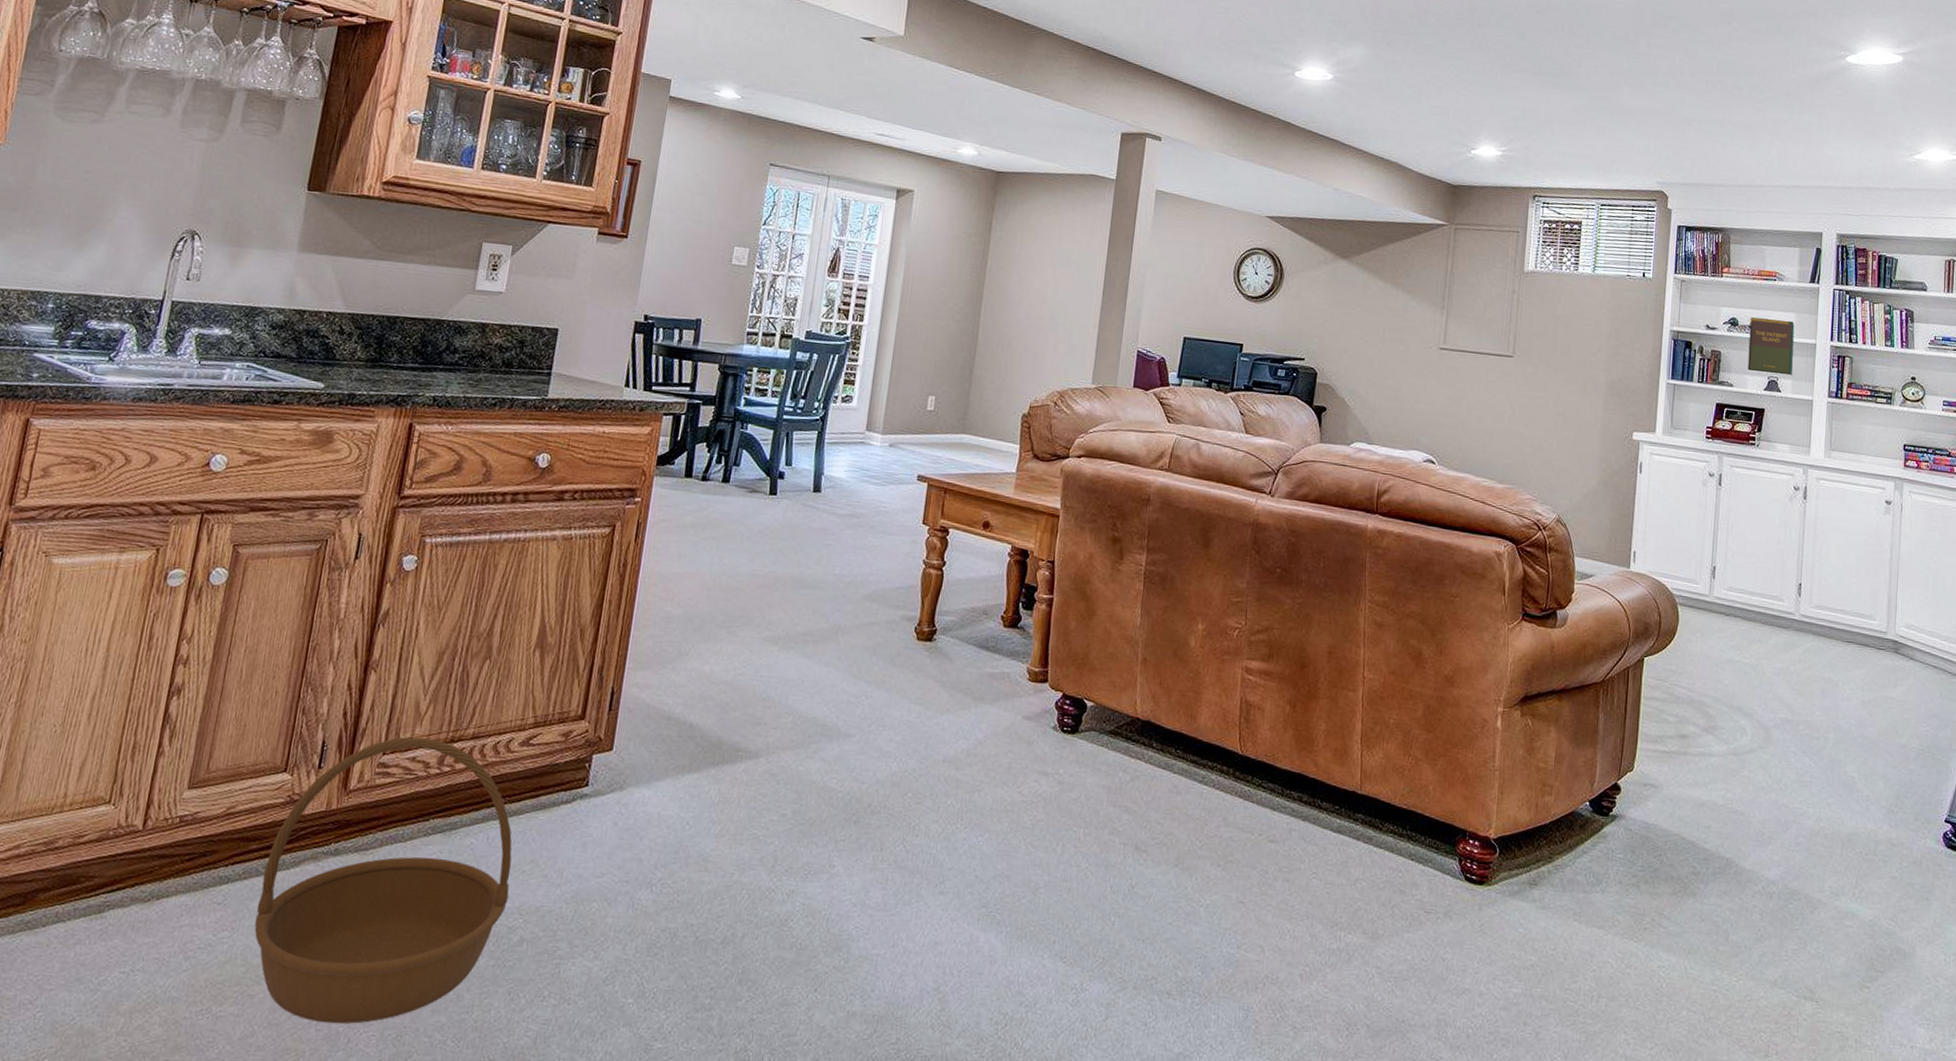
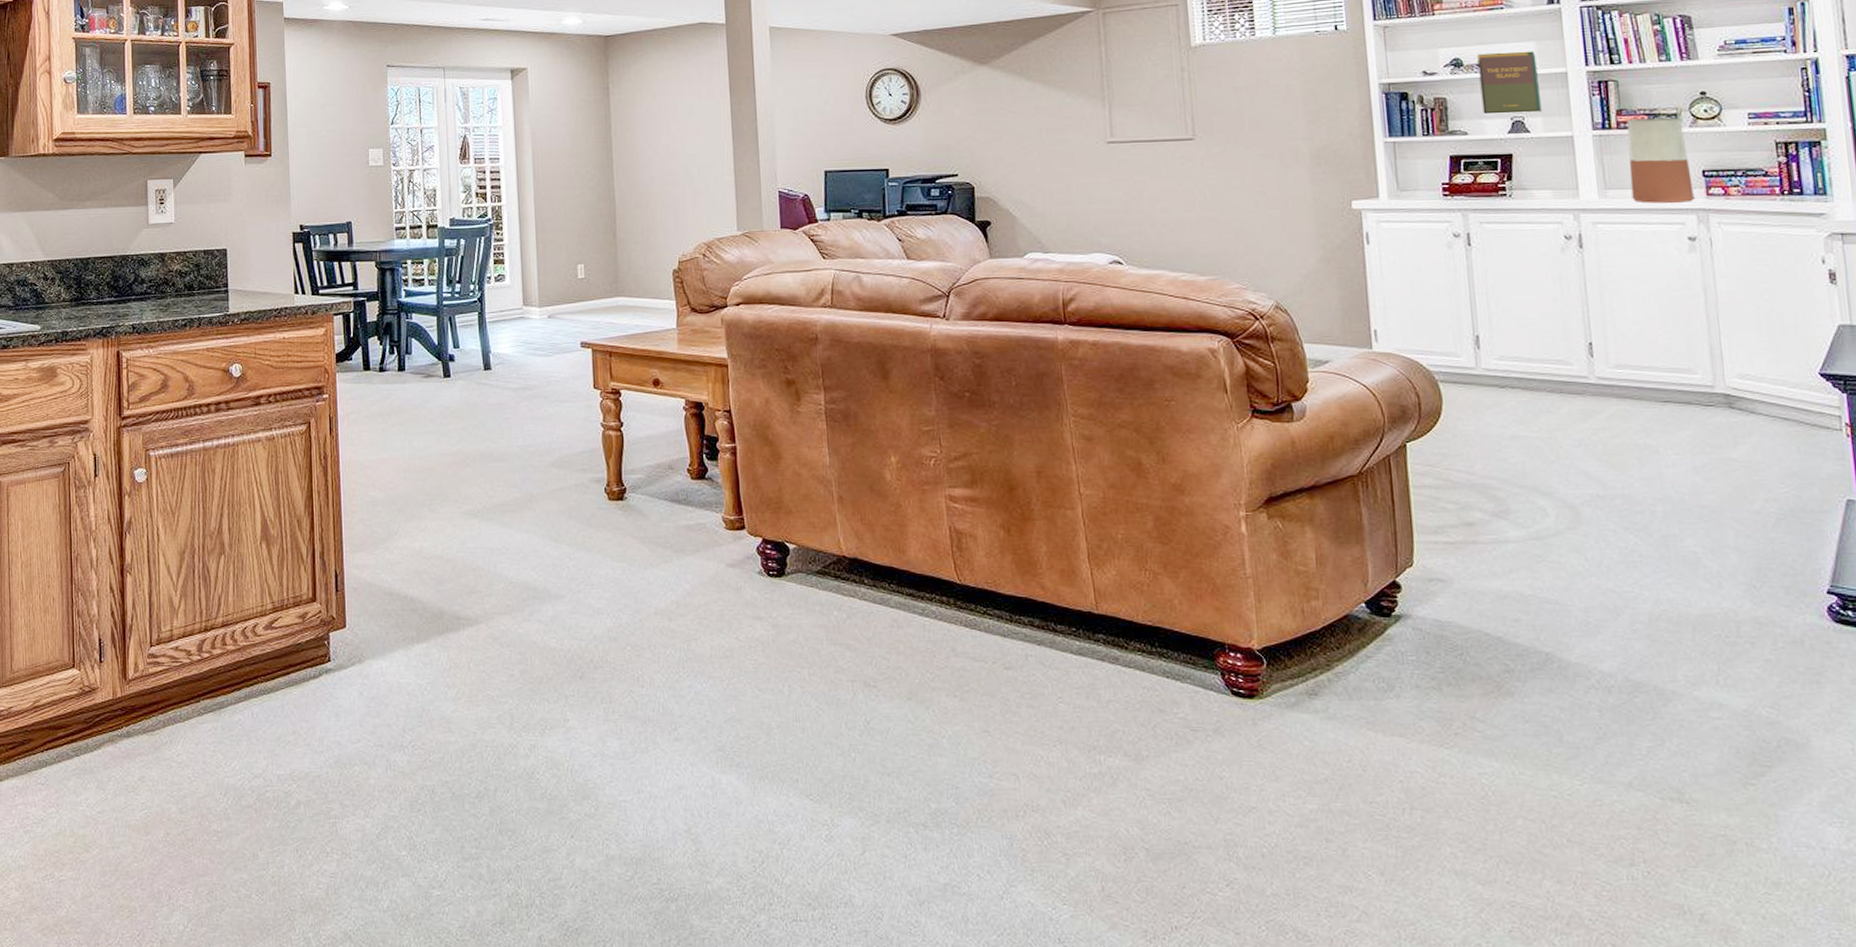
basket: present [254,736,512,1024] -> none [73,629,280,884]
vase: none [1849,392,1895,471] -> present [1627,117,1694,203]

